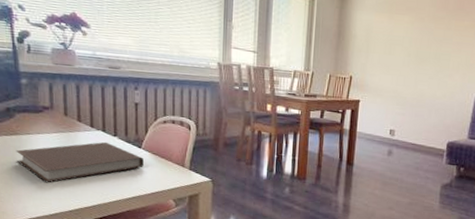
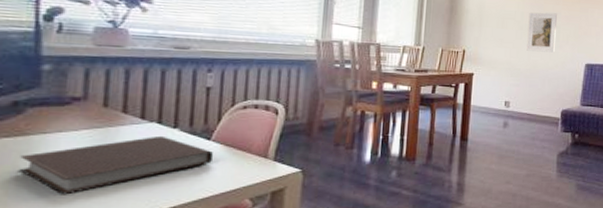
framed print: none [414,38,448,82] -> present [526,12,557,53]

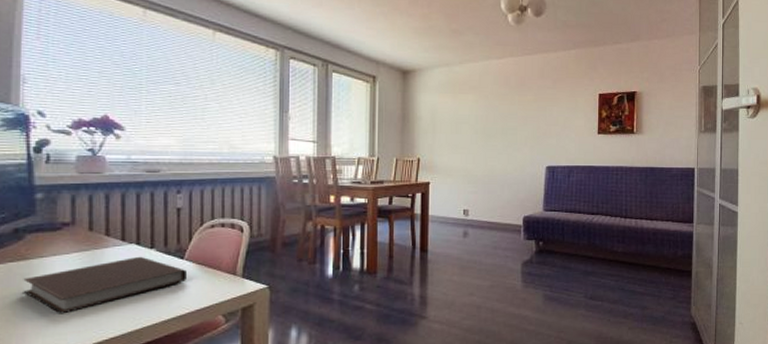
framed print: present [526,12,557,53] -> none [483,114,513,156]

